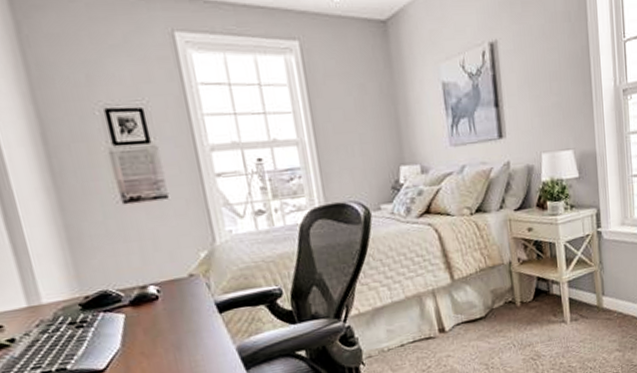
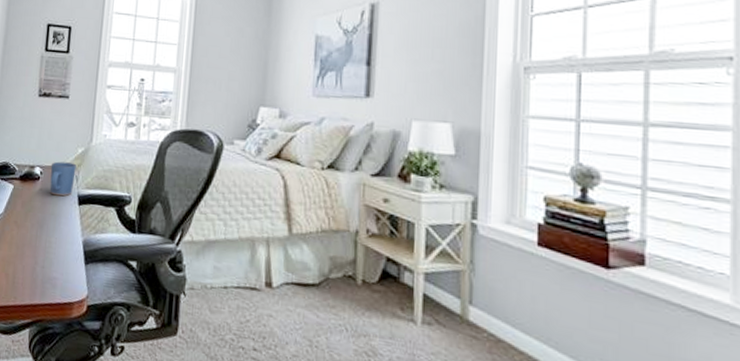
mug: none [168,270,208,312] -> present [49,161,76,197]

